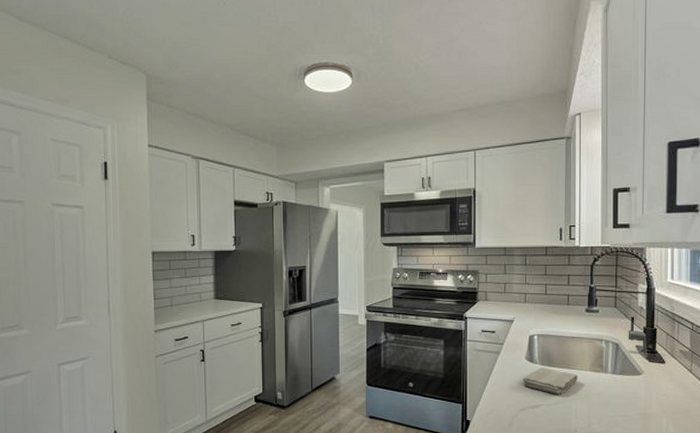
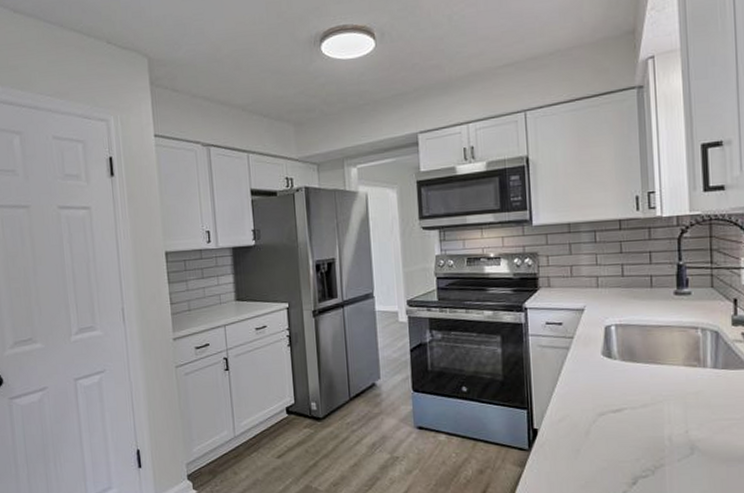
washcloth: present [522,368,578,394] -> none [599,364,669,395]

